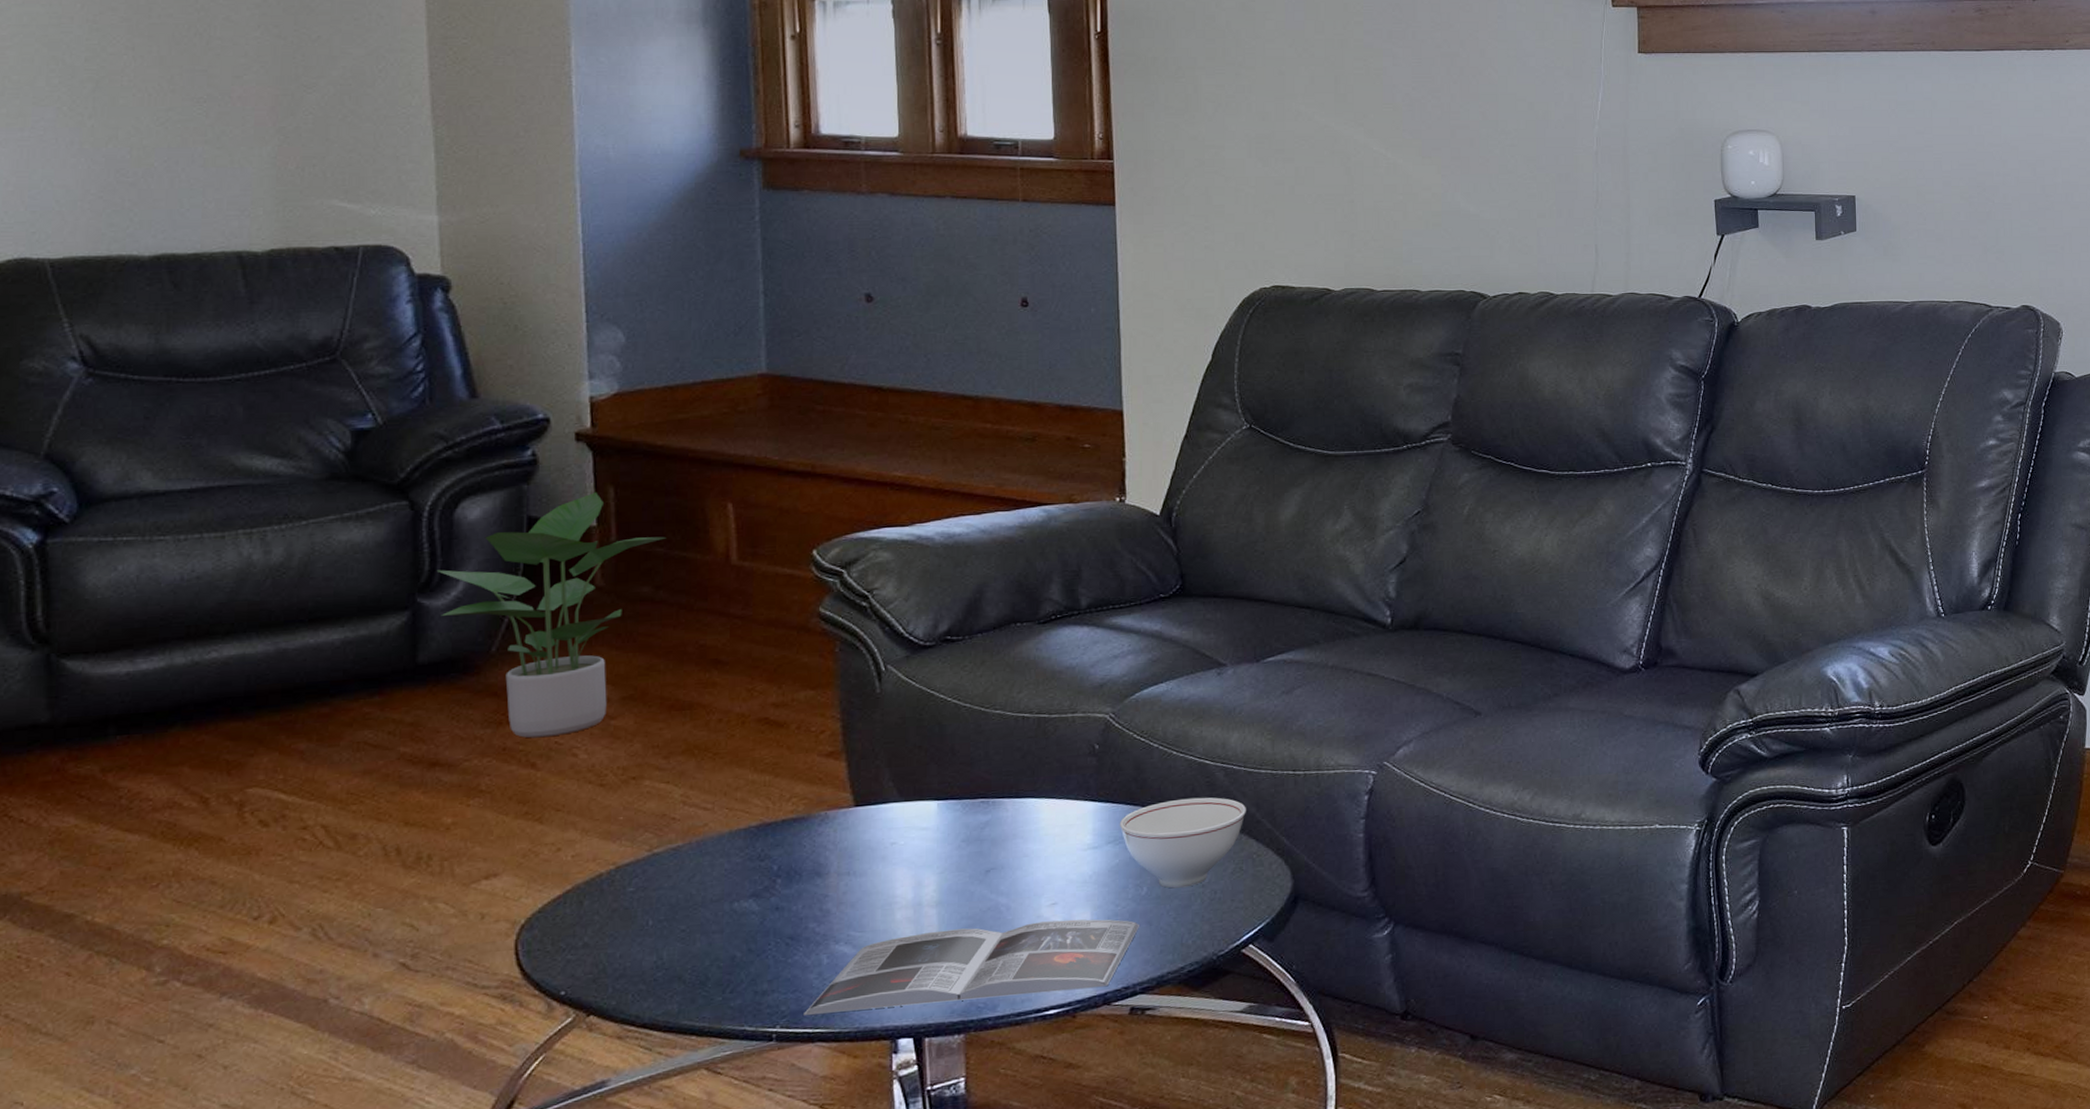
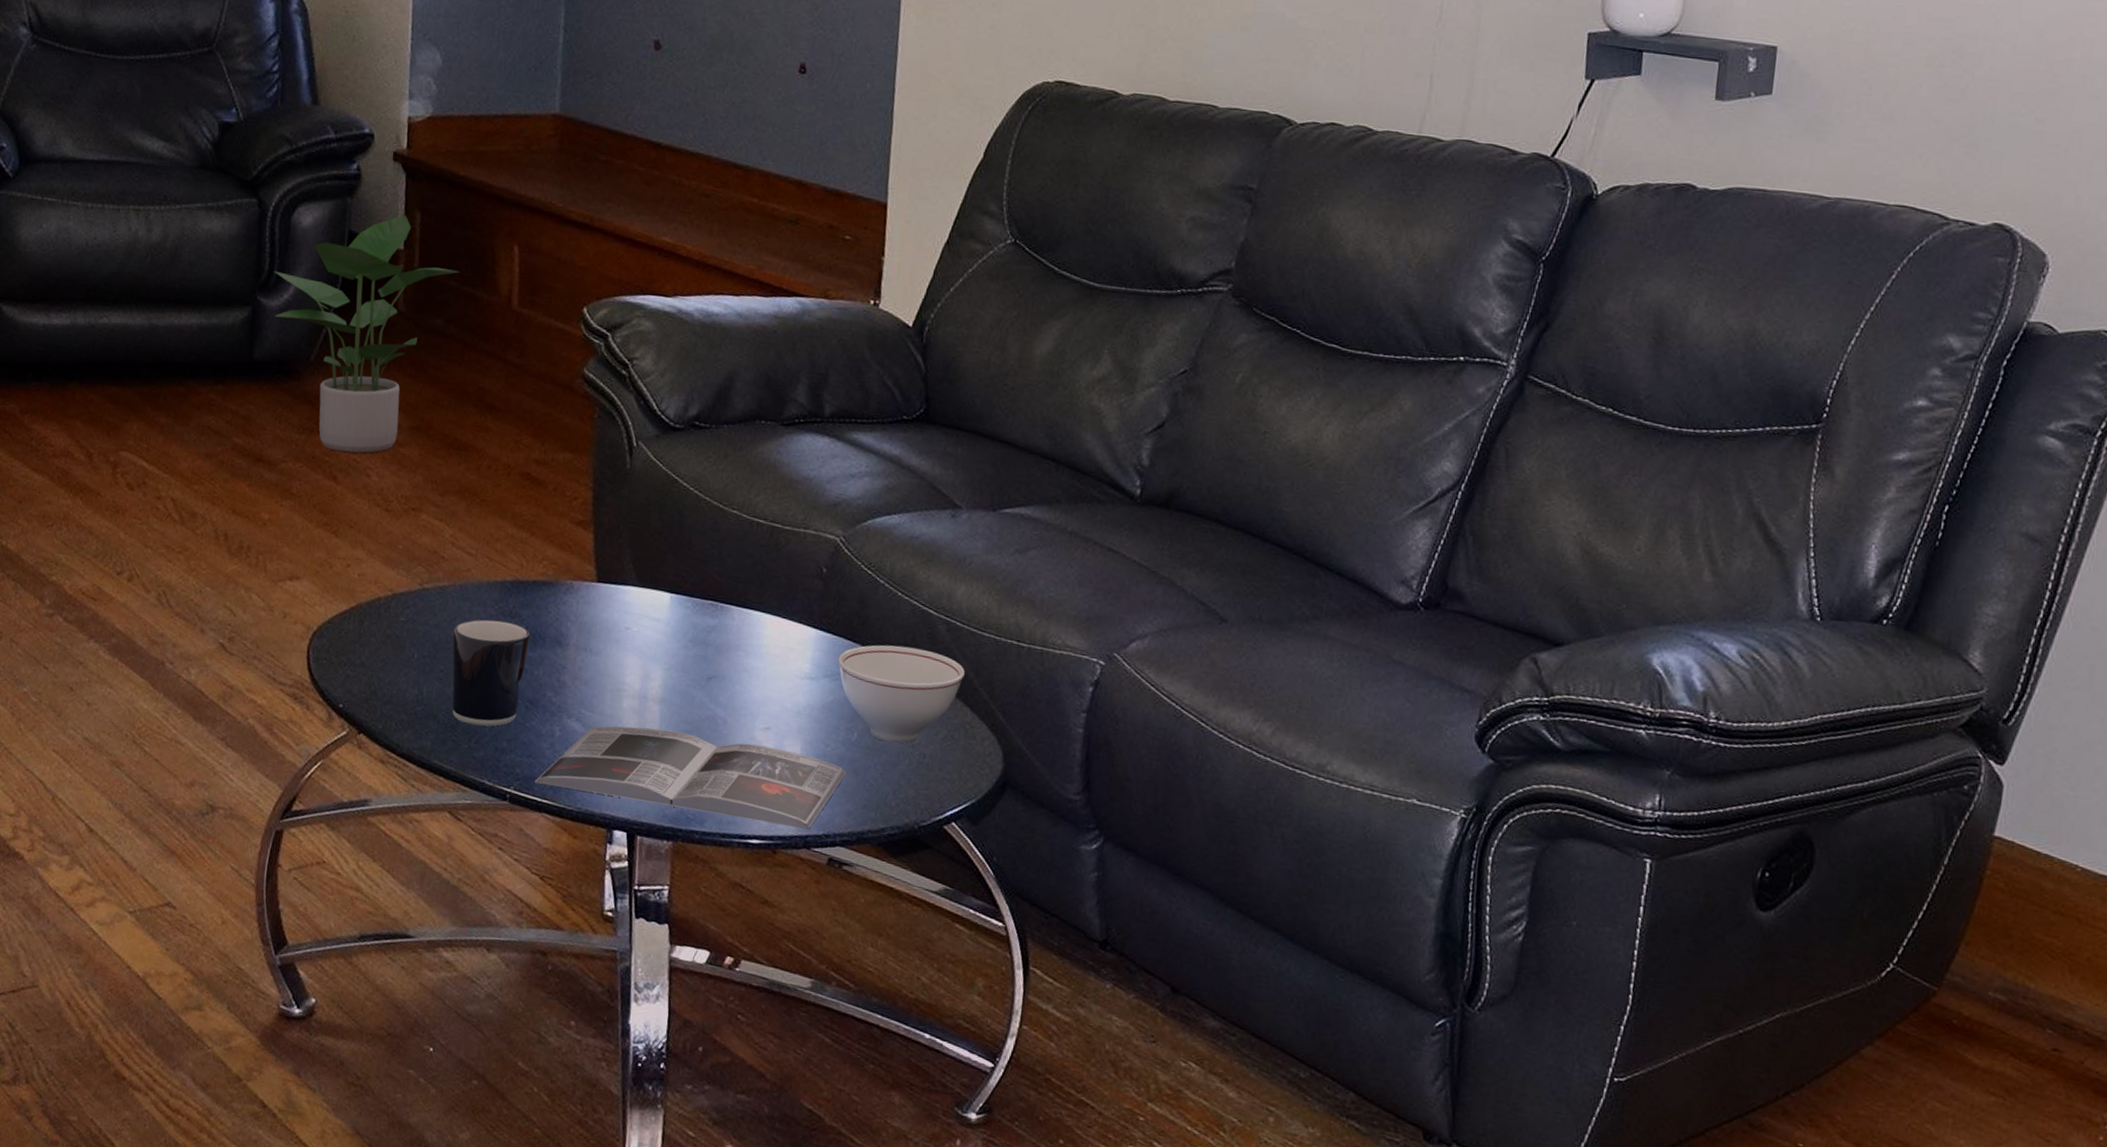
mug: none [693,865,784,977] -> present [452,619,530,727]

